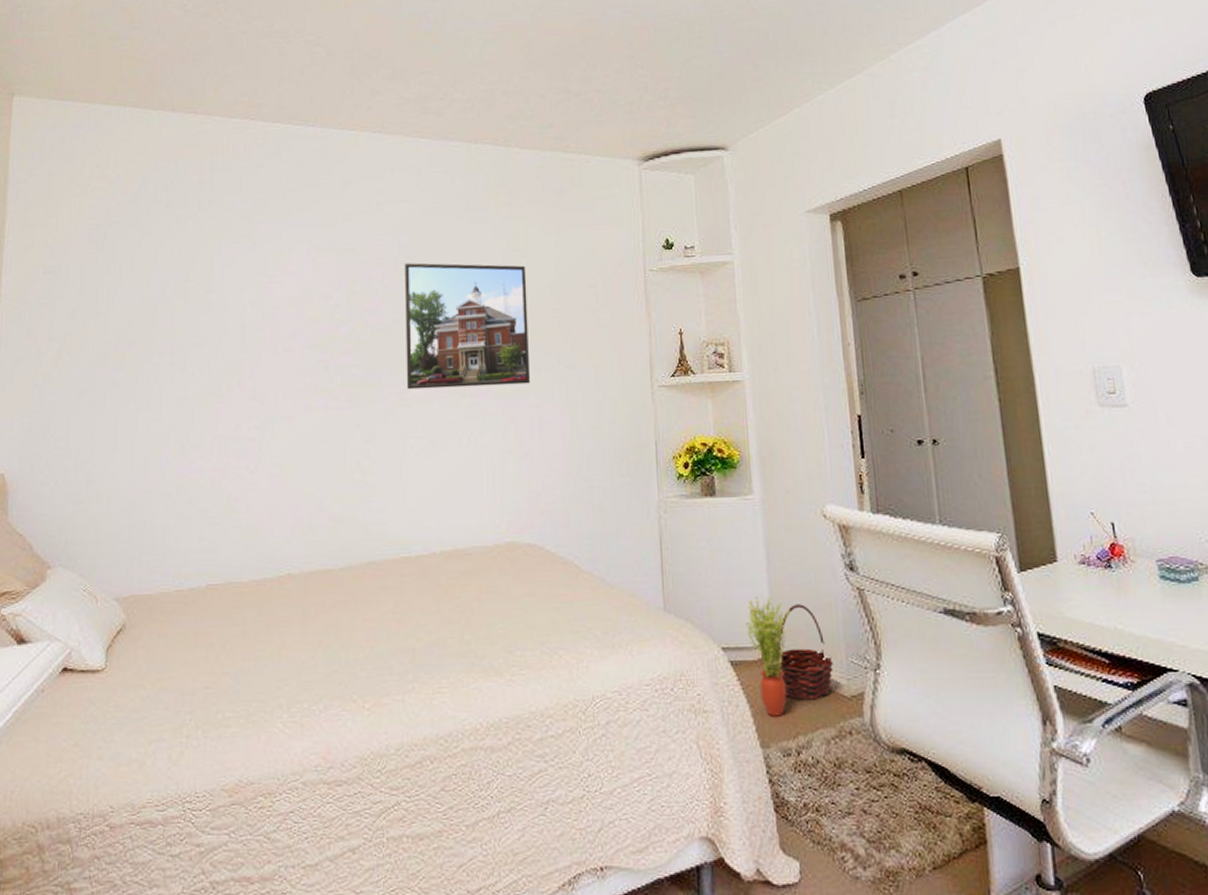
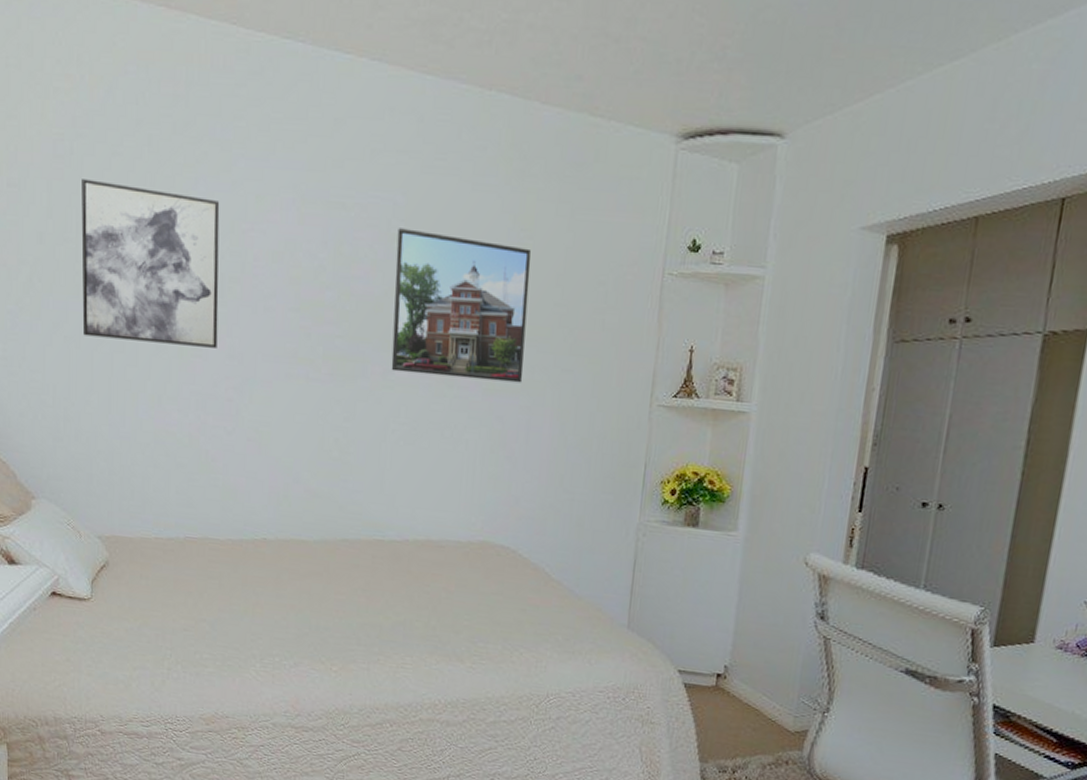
wall art: none [108,258,242,398] -> present [81,179,220,348]
potted plant: present [746,597,791,717] -> none [705,629,753,738]
basket: present [778,604,833,700] -> none [730,642,785,729]

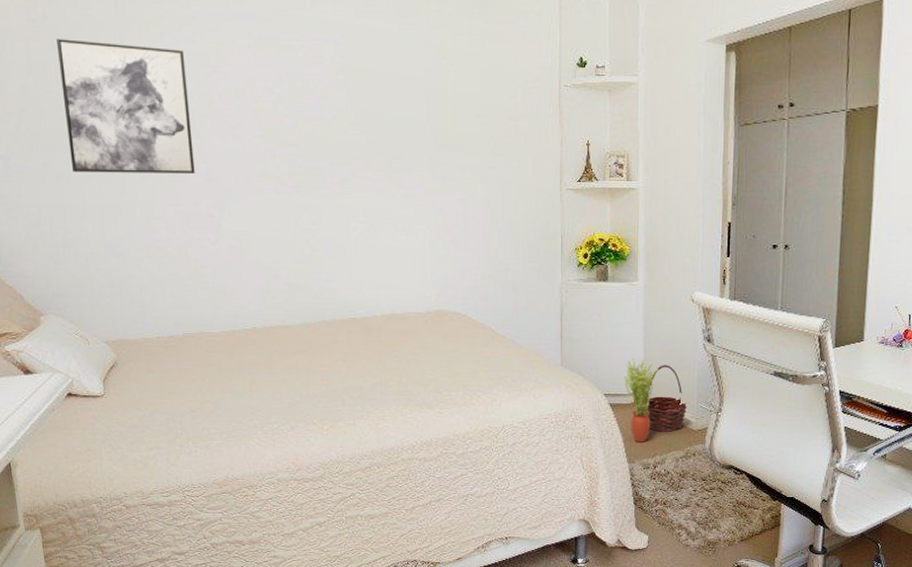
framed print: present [391,228,532,383] -> none [340,63,457,181]
potted plant: none [705,629,753,738] -> present [624,359,659,442]
basket: none [730,642,785,729] -> present [646,365,687,432]

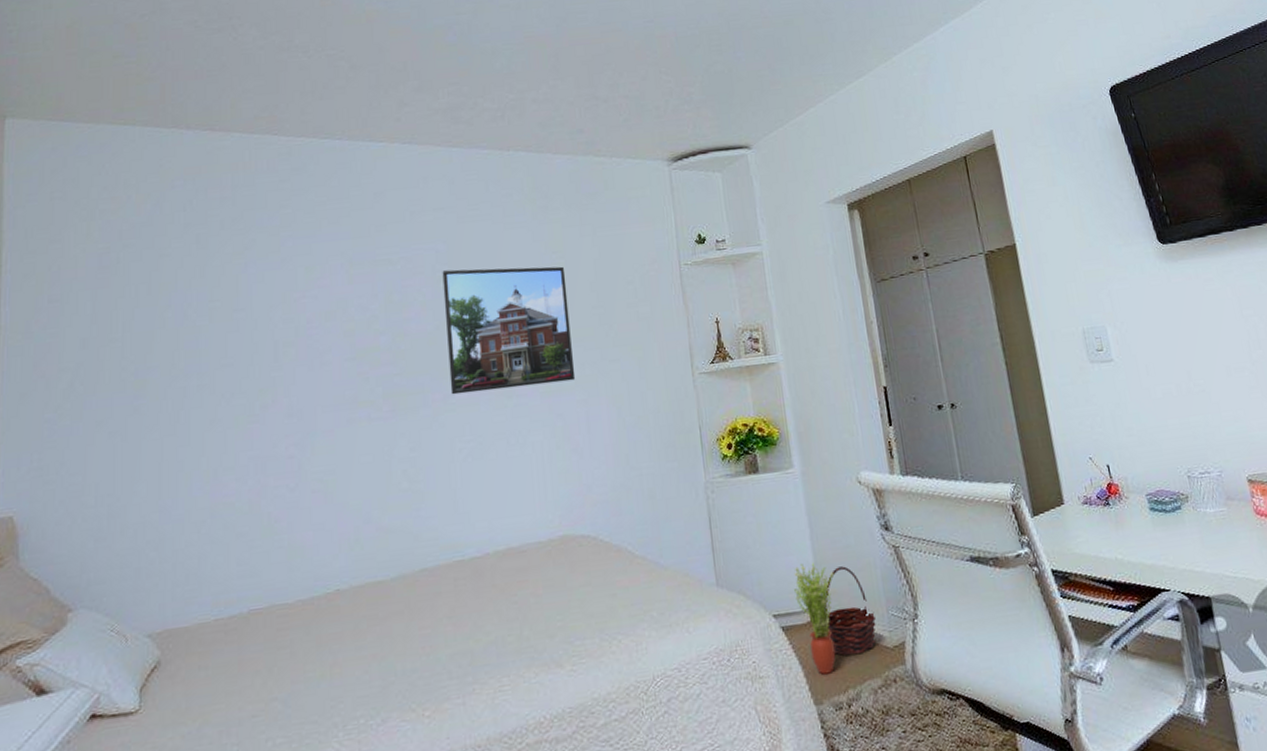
wall art: present [57,39,195,173] -> none [128,278,275,428]
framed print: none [340,63,457,181] -> present [442,266,576,395]

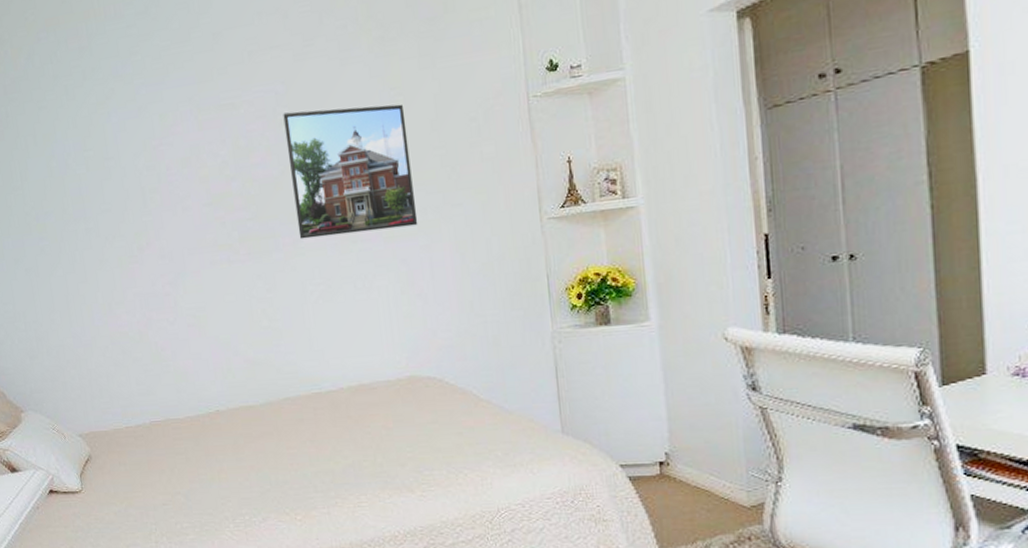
potted plant: present [794,562,836,675] -> none [644,418,690,525]
basket: present [824,566,877,656] -> none [676,424,733,510]

